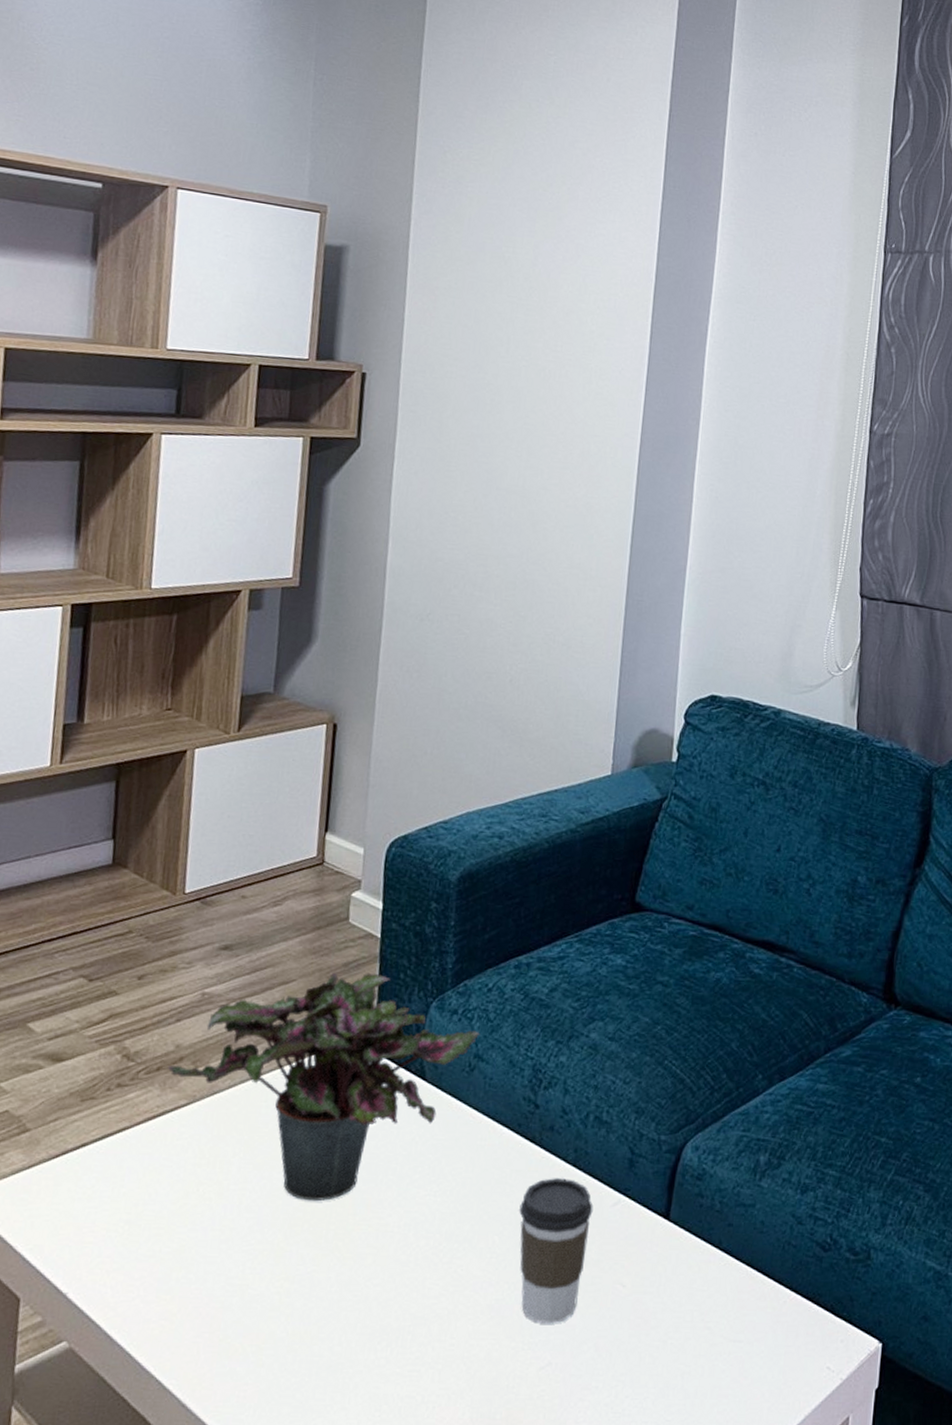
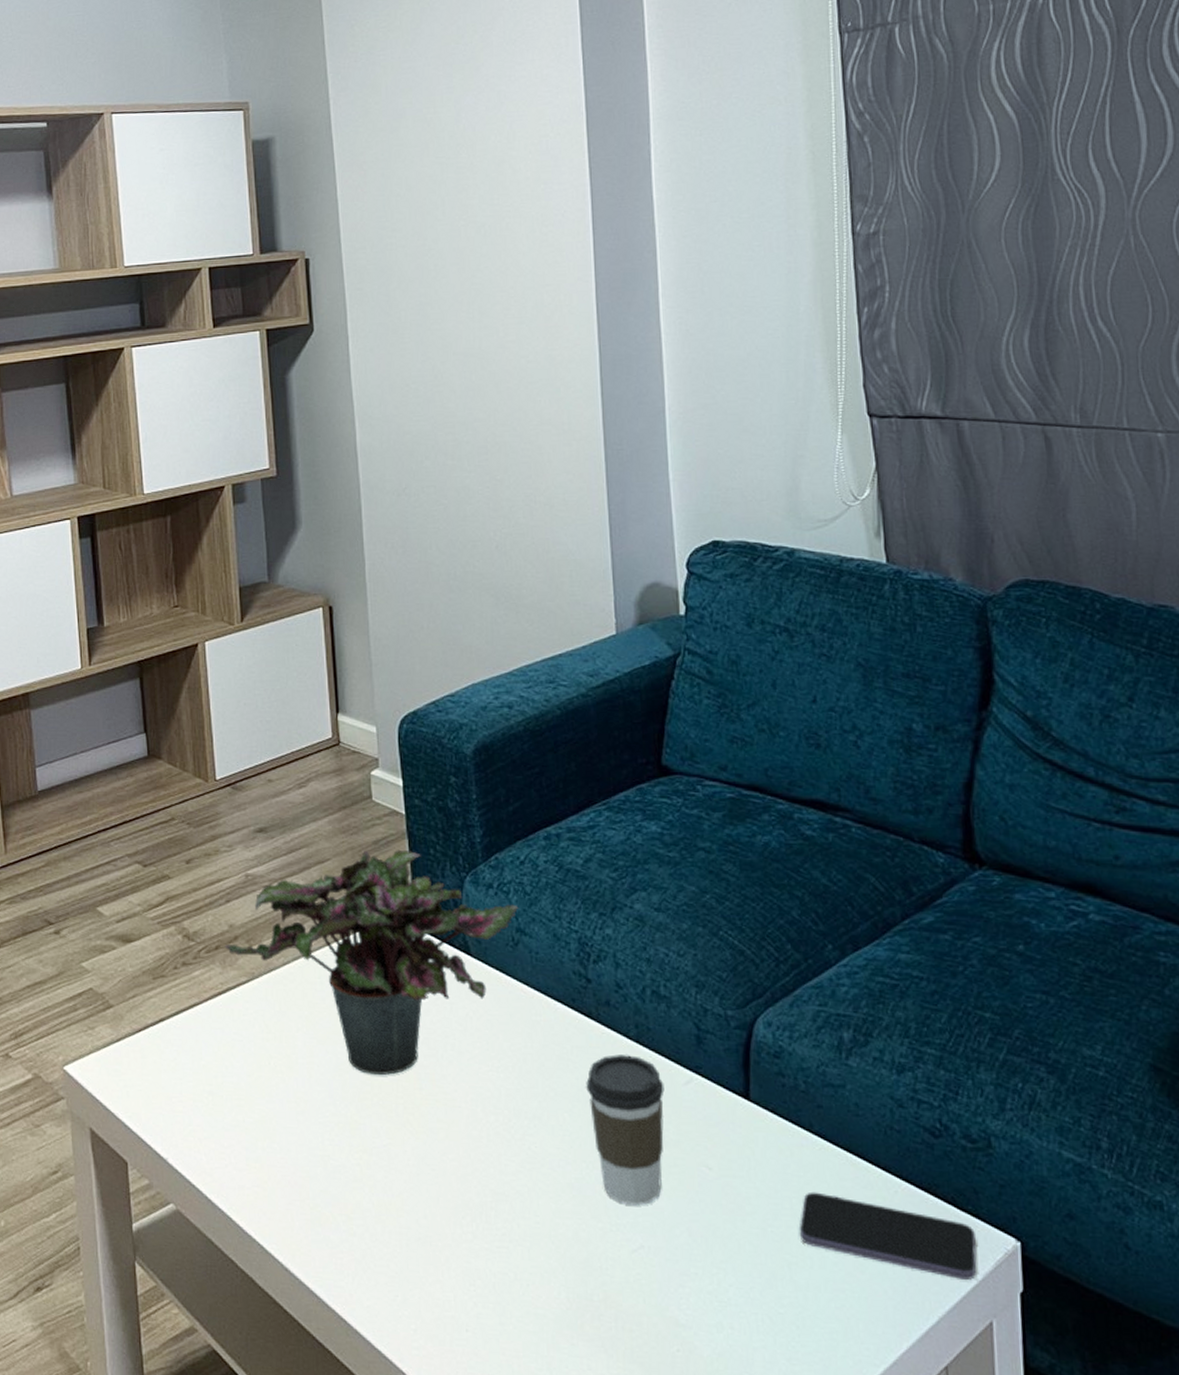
smartphone: none [695,1304,846,1380] -> present [799,1191,977,1280]

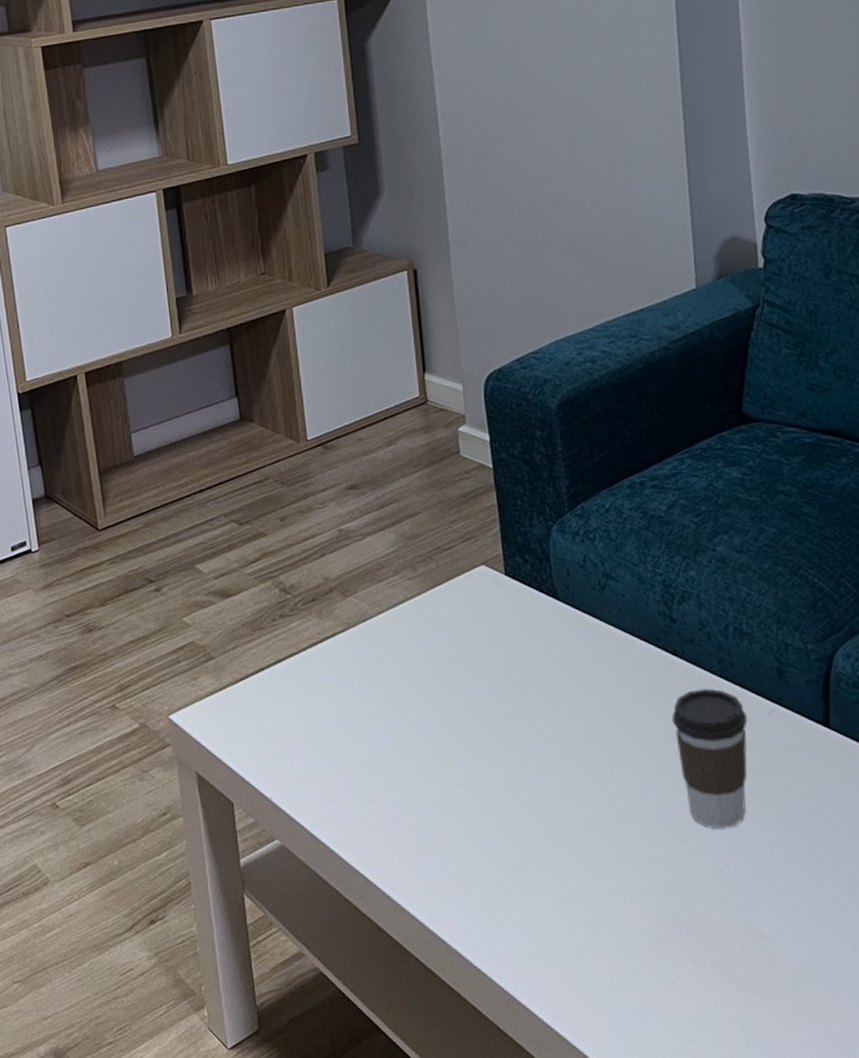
potted plant: present [224,849,519,1076] -> none [320,501,605,715]

